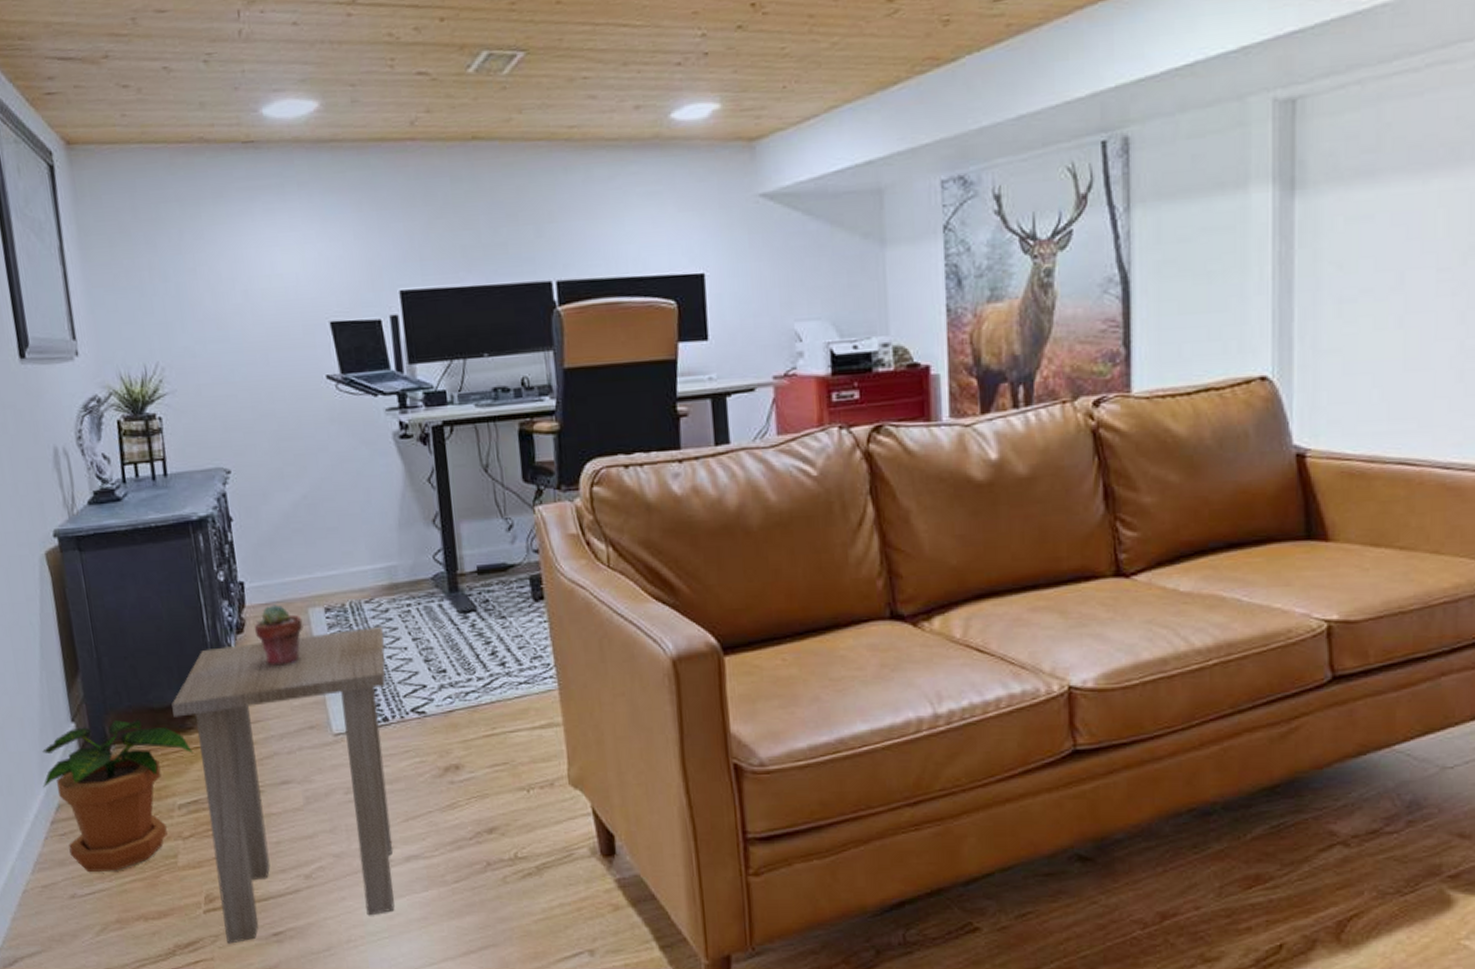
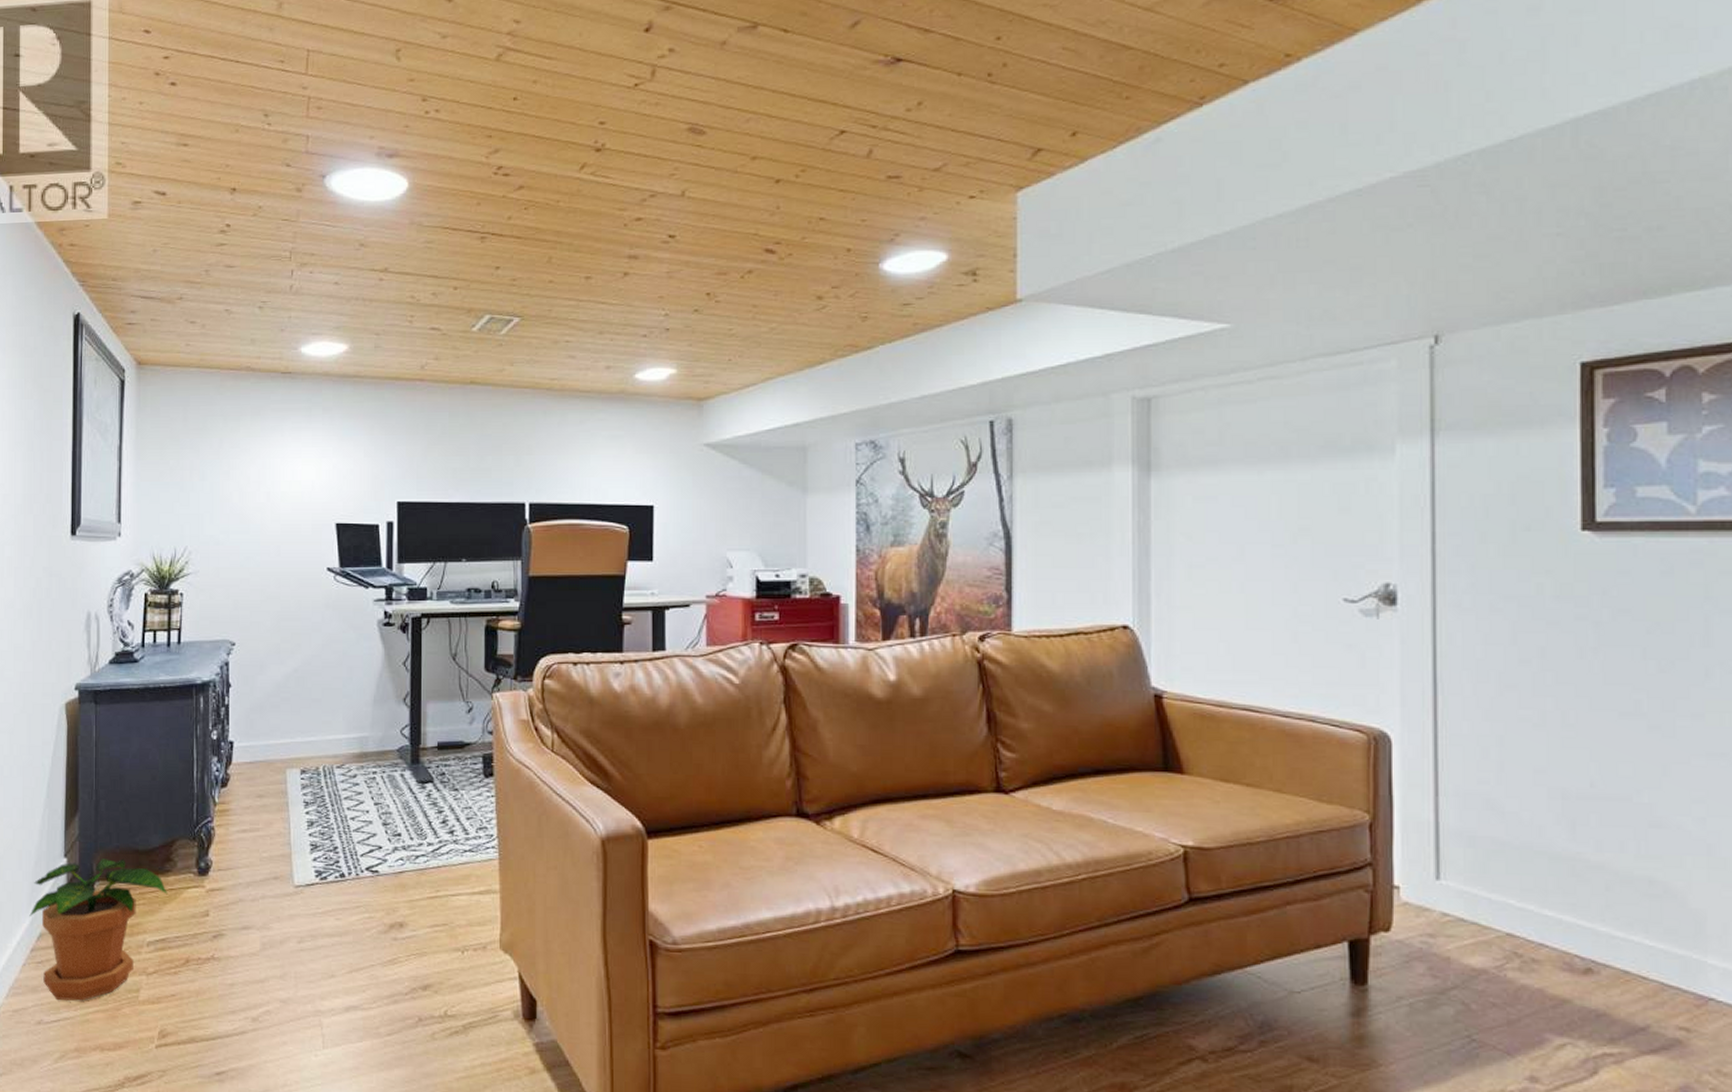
side table: present [171,626,395,944] -> none [155,789,350,1080]
potted succulent: present [254,604,304,666] -> none [237,763,280,819]

